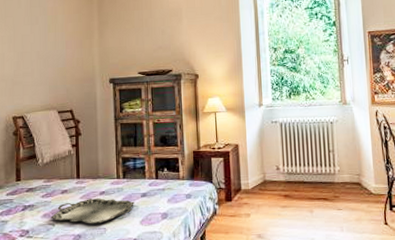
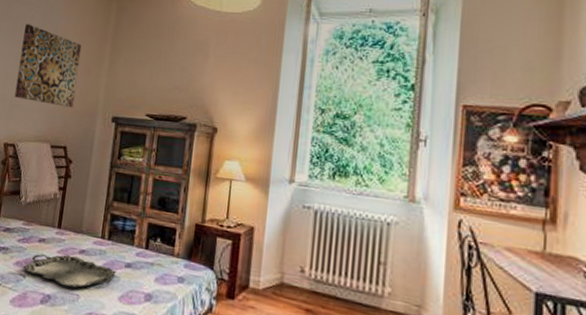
wall art: none [14,10,73,77] -> present [14,24,82,108]

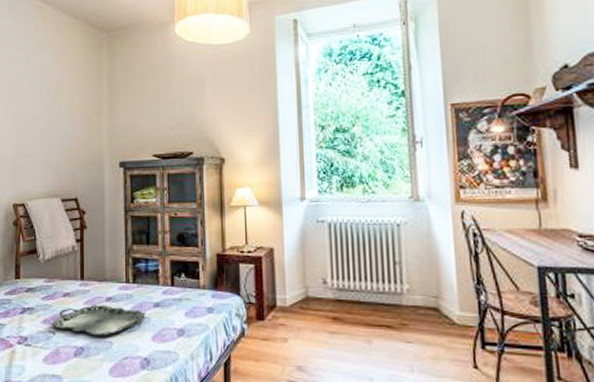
wall art: present [14,24,82,108] -> none [16,81,79,159]

